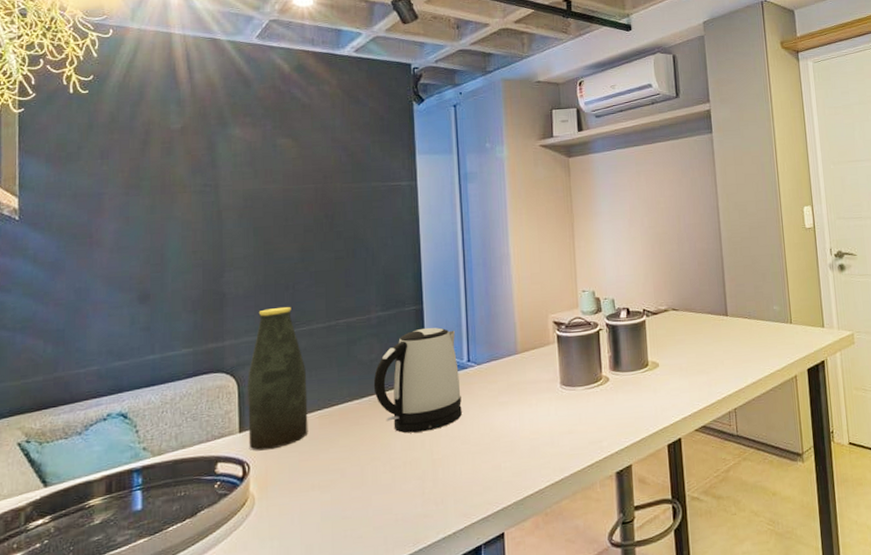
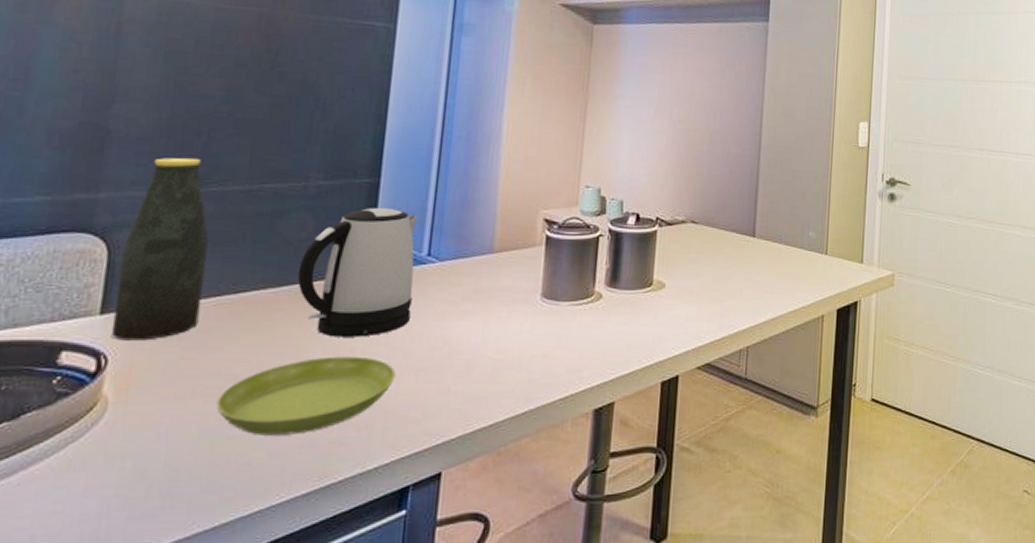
saucer: none [330,446,458,515] -> present [216,356,396,436]

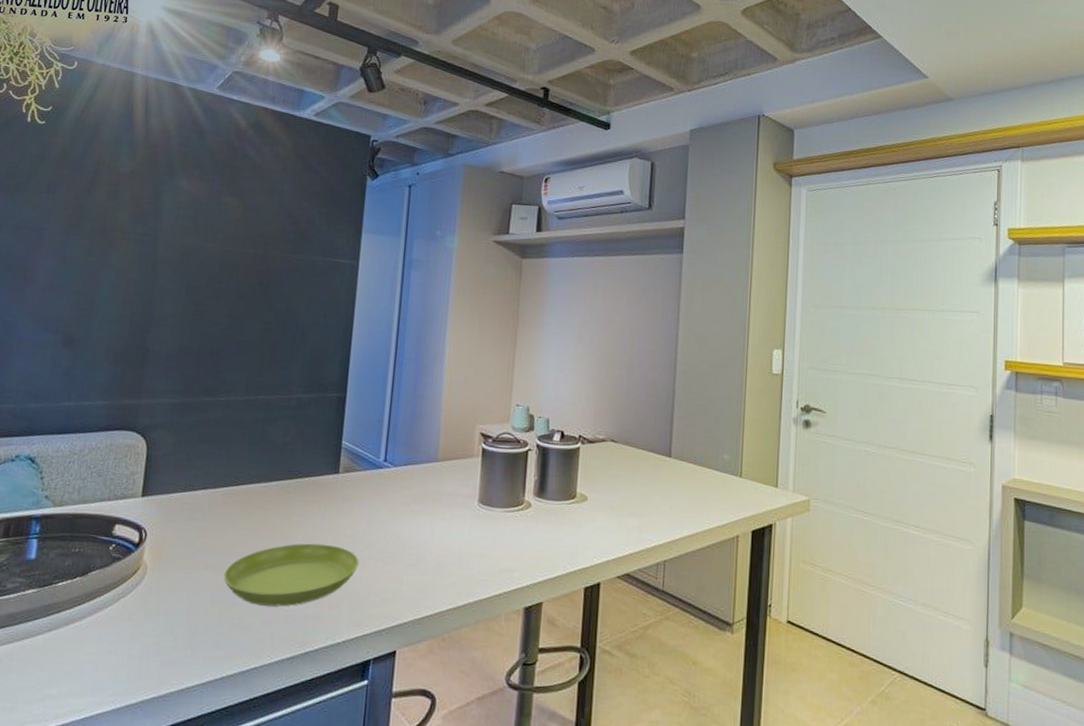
bottle: present [111,157,209,341] -> none [149,372,218,520]
kettle: present [297,207,417,337] -> none [283,418,375,529]

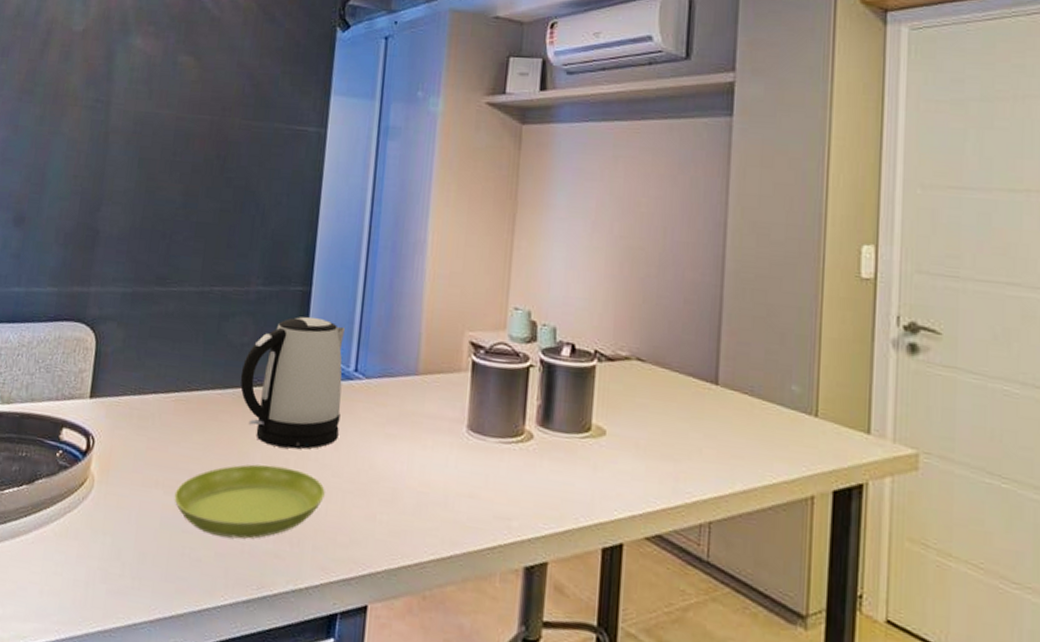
kettle: none [283,418,375,529] -> present [240,316,345,450]

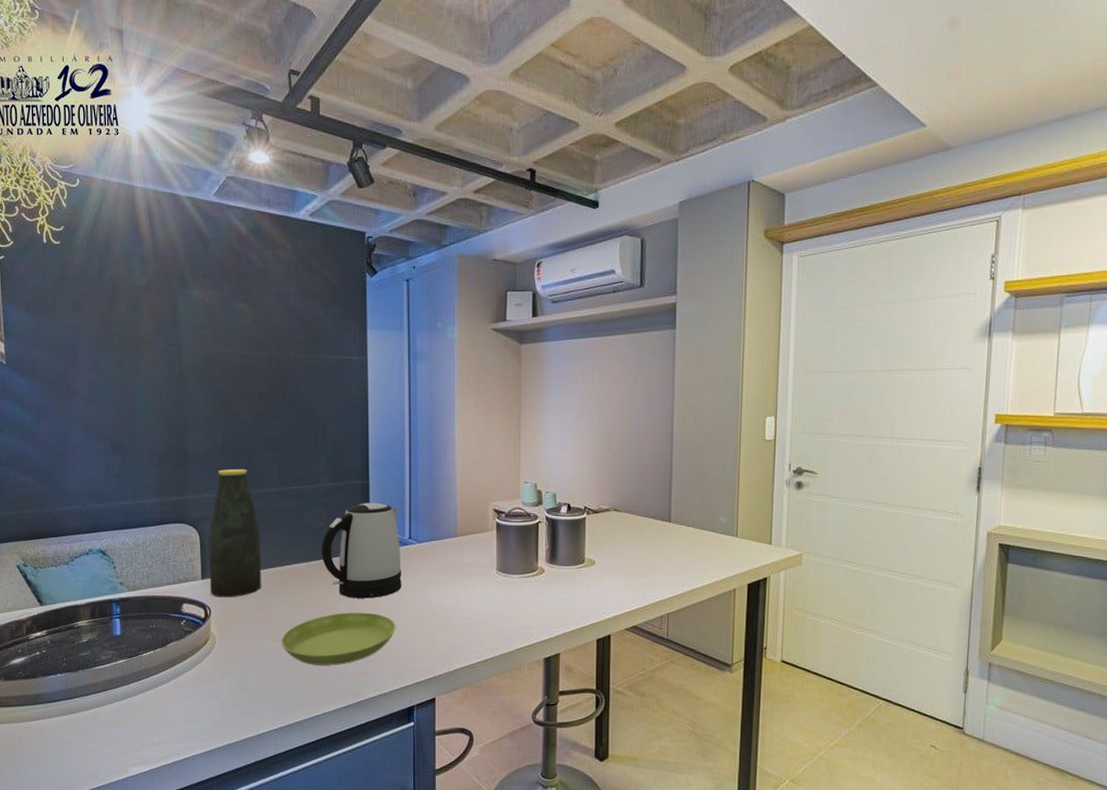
bottle: none [97,257,170,427] -> present [208,468,262,598]

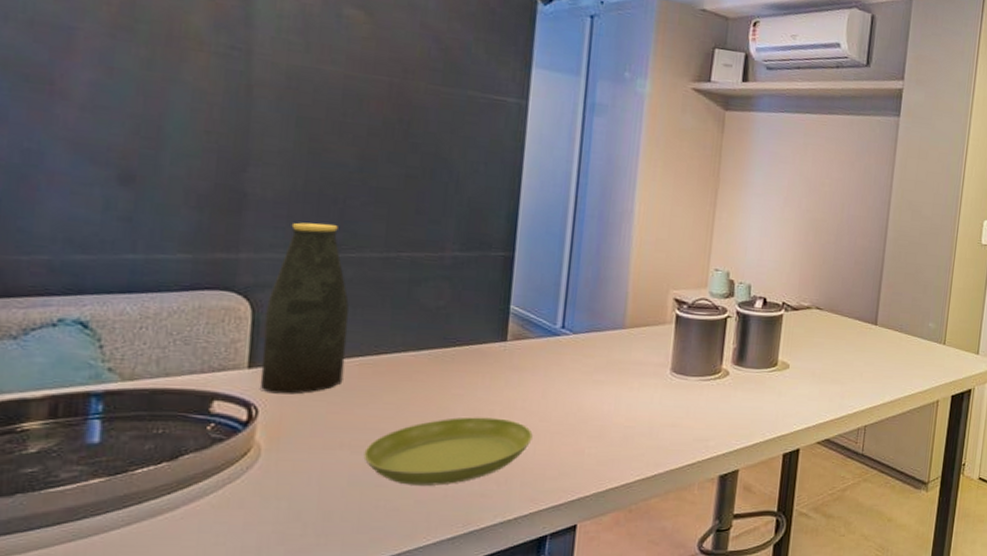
kettle: present [321,502,402,599] -> none [436,280,551,401]

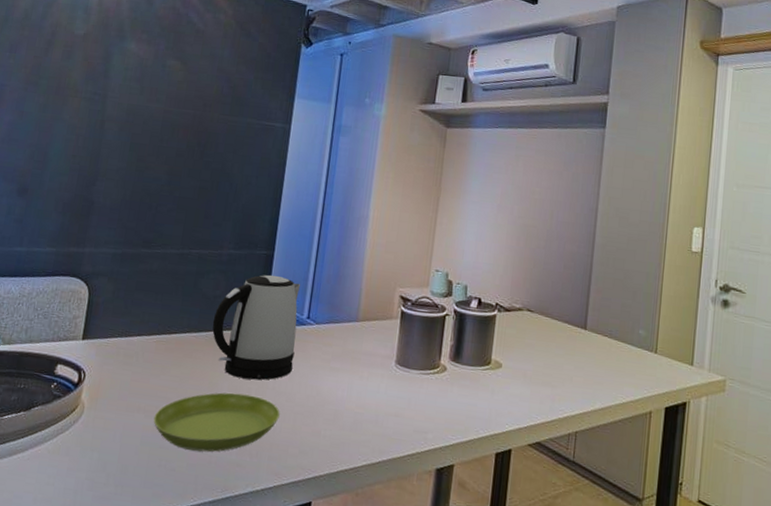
bottle: present [260,222,349,395] -> none [88,224,153,363]
kettle: none [436,280,551,401] -> present [212,275,300,381]

